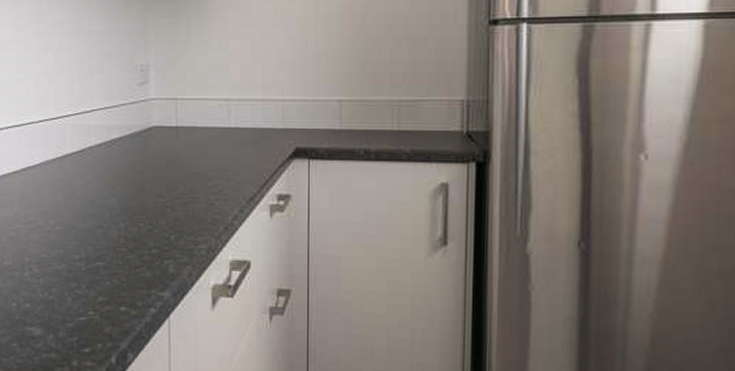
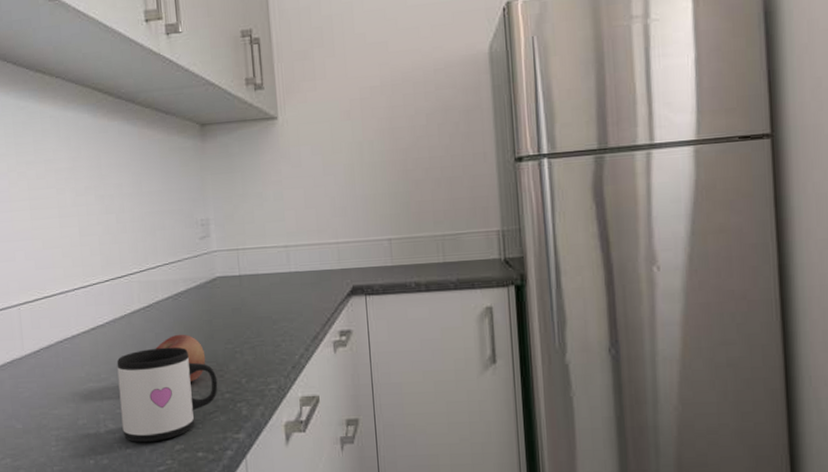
mug: none [45,194,146,291] -> present [116,347,218,442]
apple: none [84,182,135,233] -> present [155,334,206,381]

